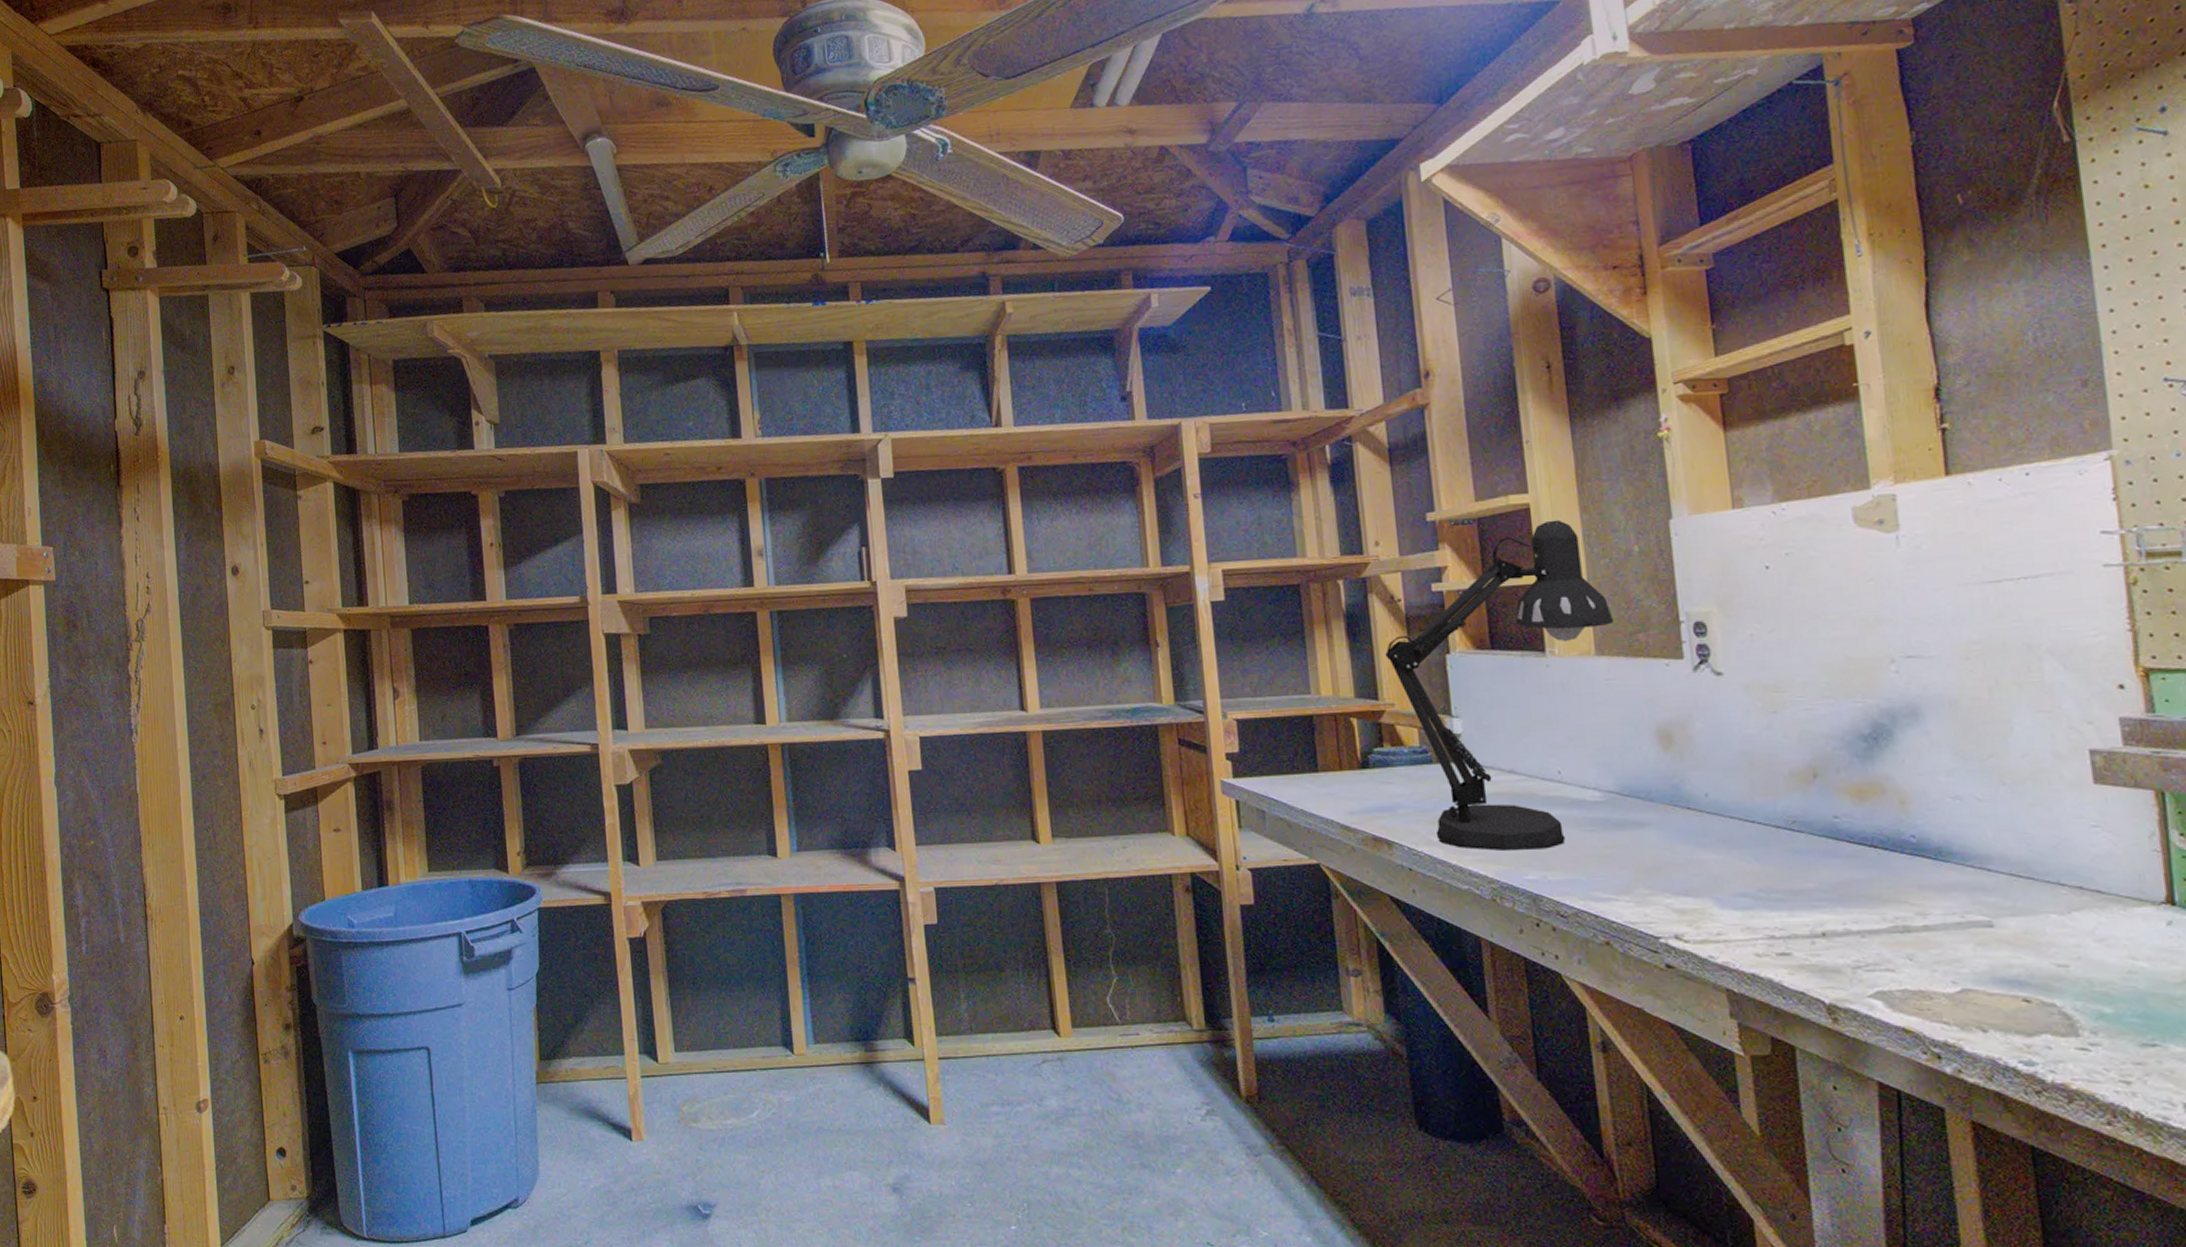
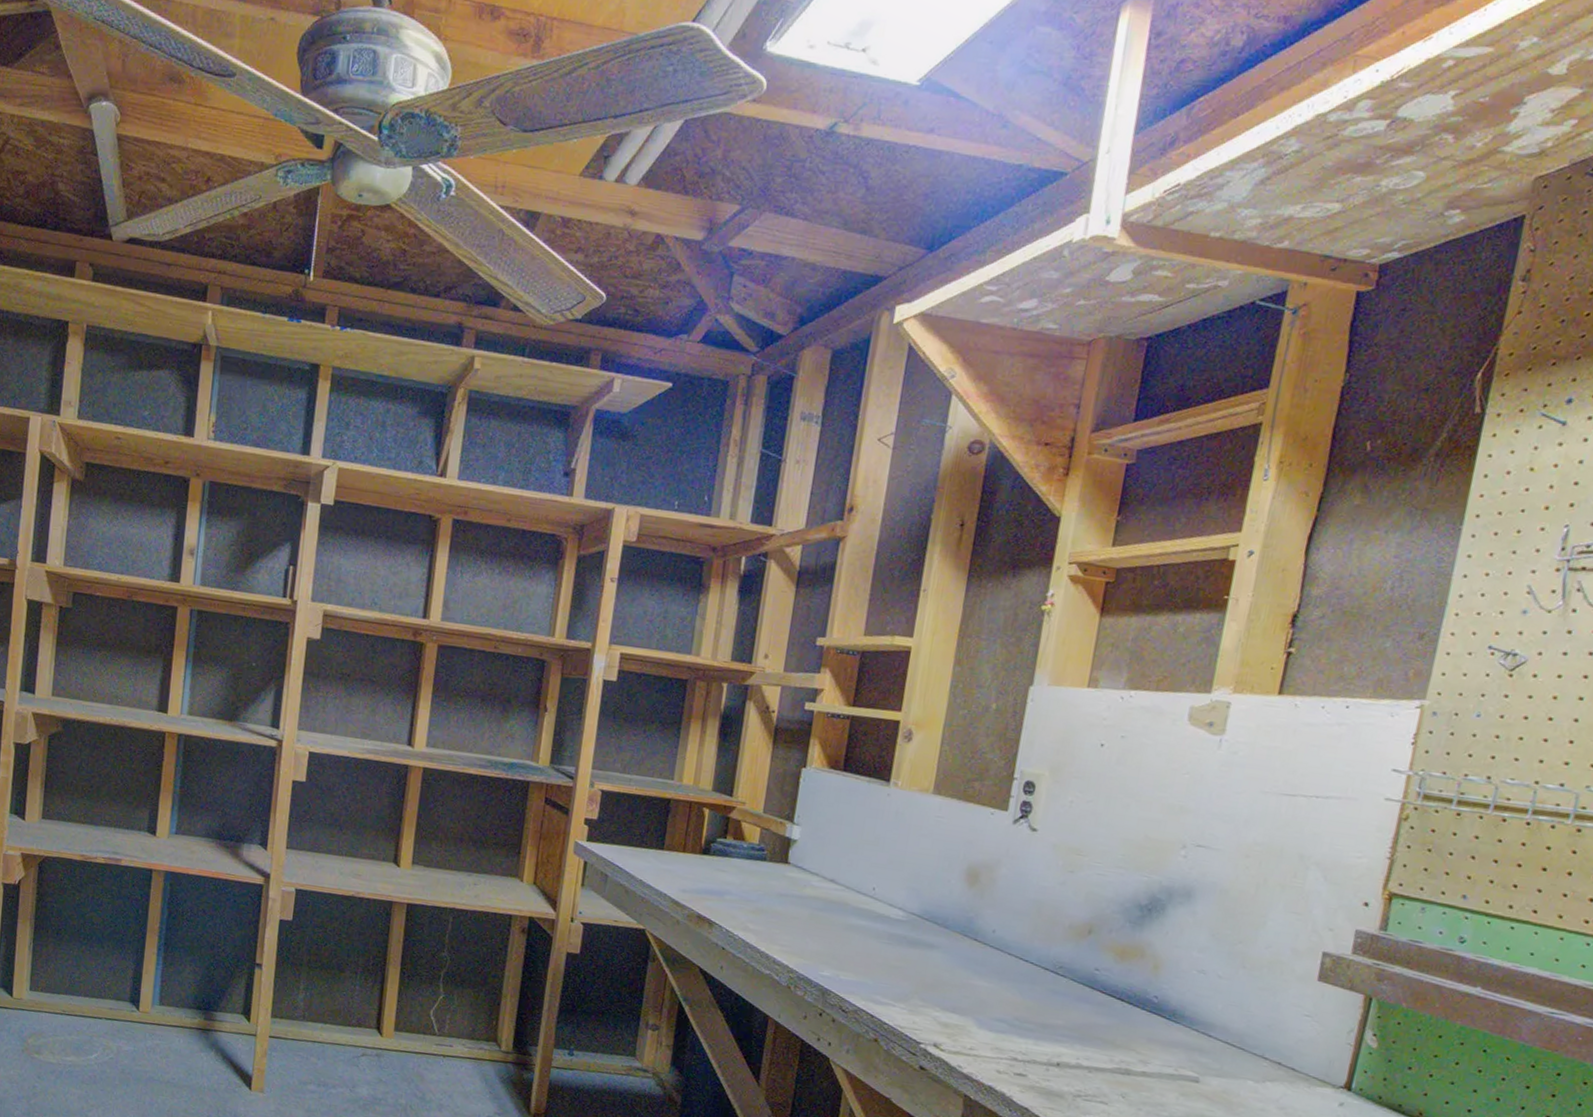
desk lamp: present [1385,519,1613,852] -> none [748,666,957,953]

